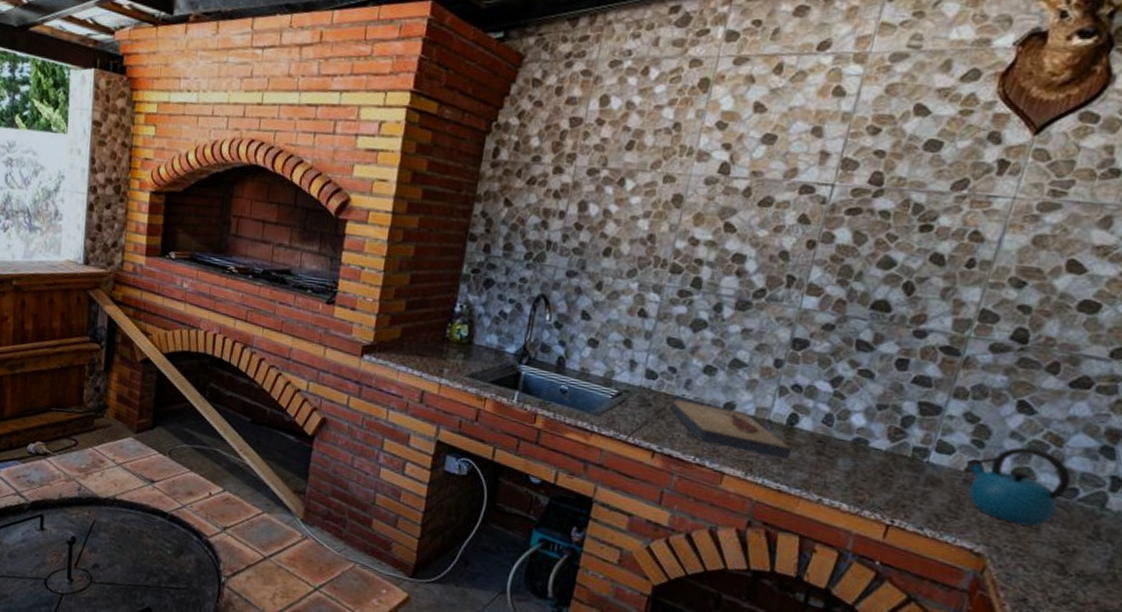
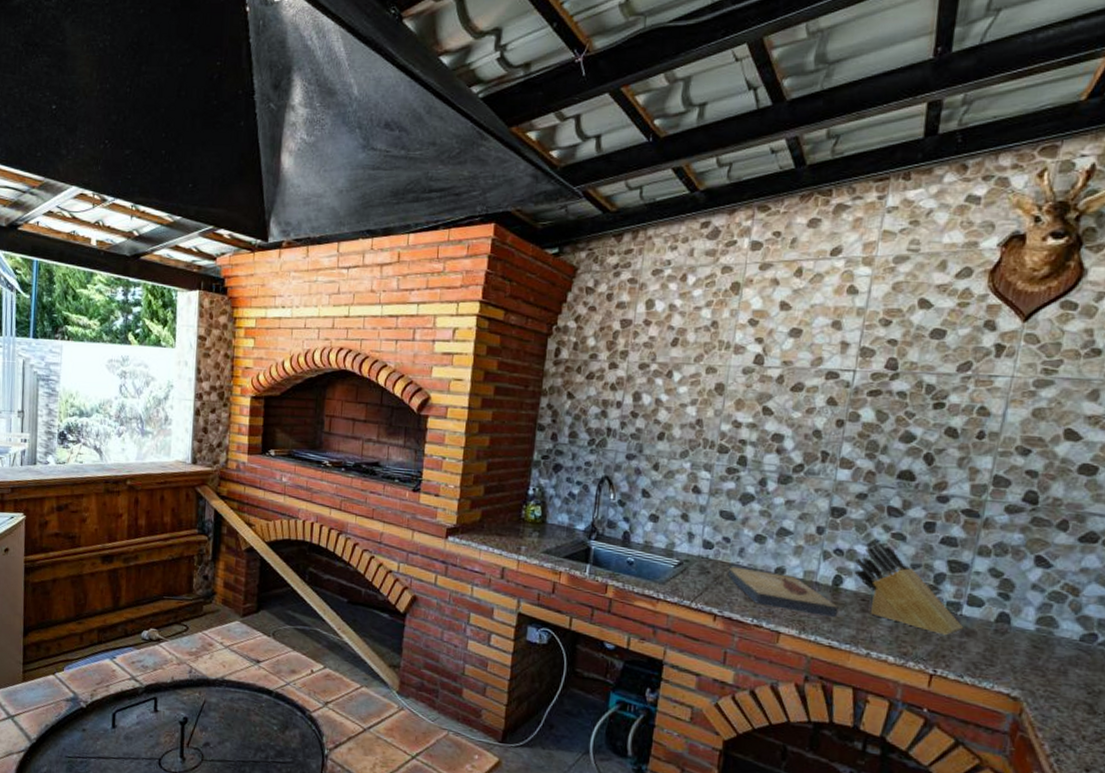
knife block: none [812,378,930,484] -> present [854,542,964,636]
kettle: present [966,447,1072,527] -> none [995,597,1091,670]

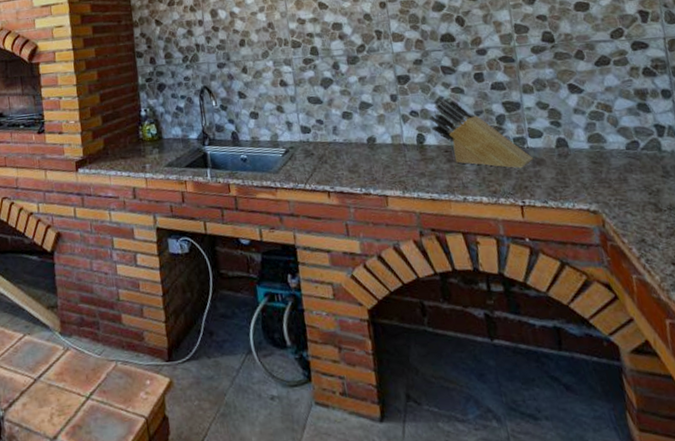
fish fossil: present [727,567,838,618] -> none [328,143,430,174]

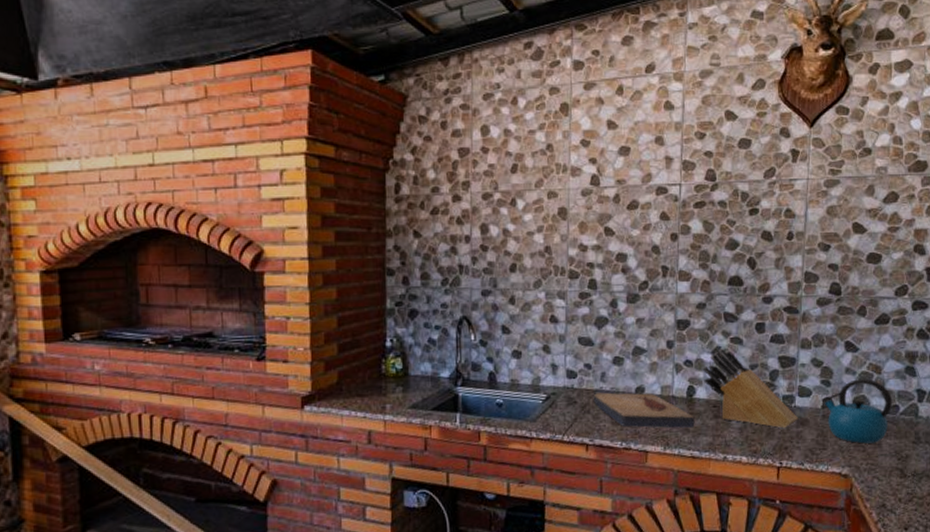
fish fossil: none [328,143,430,174] -> present [593,392,695,429]
kettle: none [554,117,632,180] -> present [821,378,893,444]

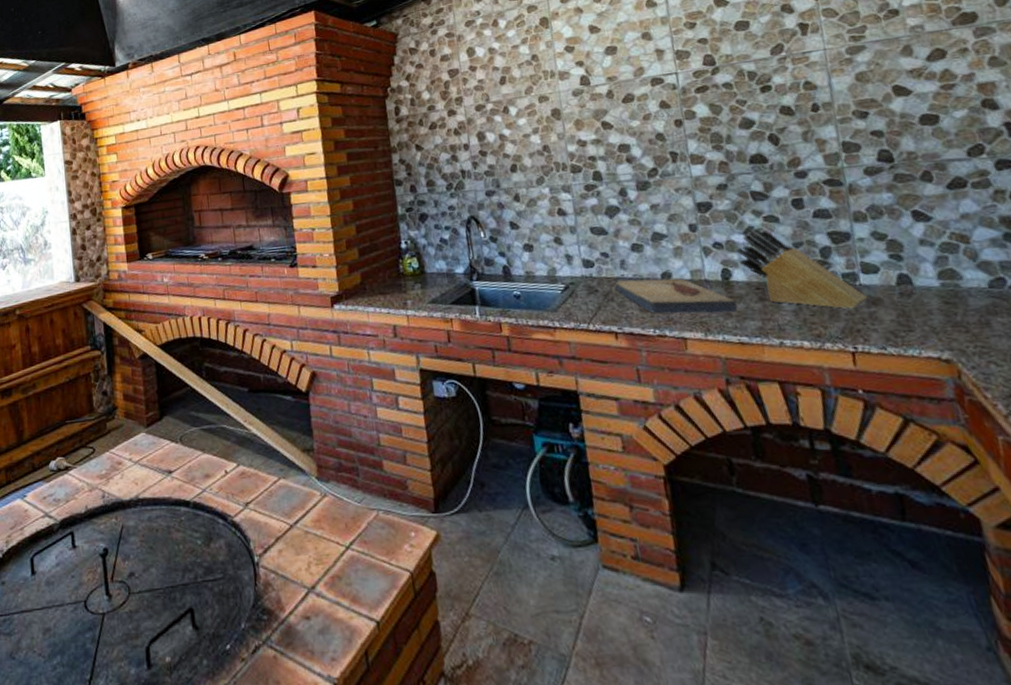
kettle: present [821,378,893,444] -> none [894,249,996,324]

